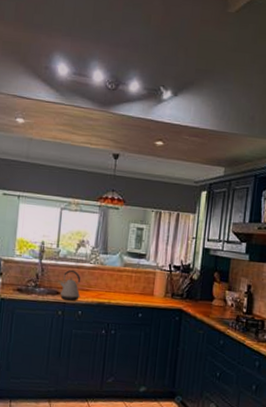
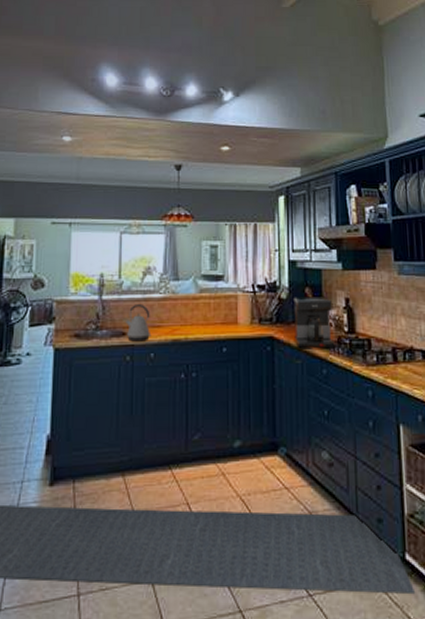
coffee maker: none [200,279,236,325] -> present [294,296,335,349]

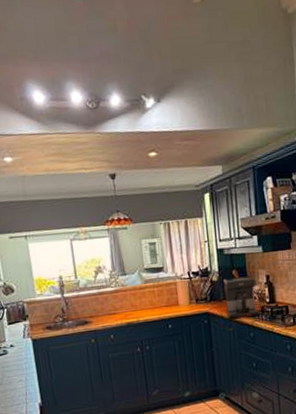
kettle: present [126,303,152,343] -> none [87,297,110,329]

